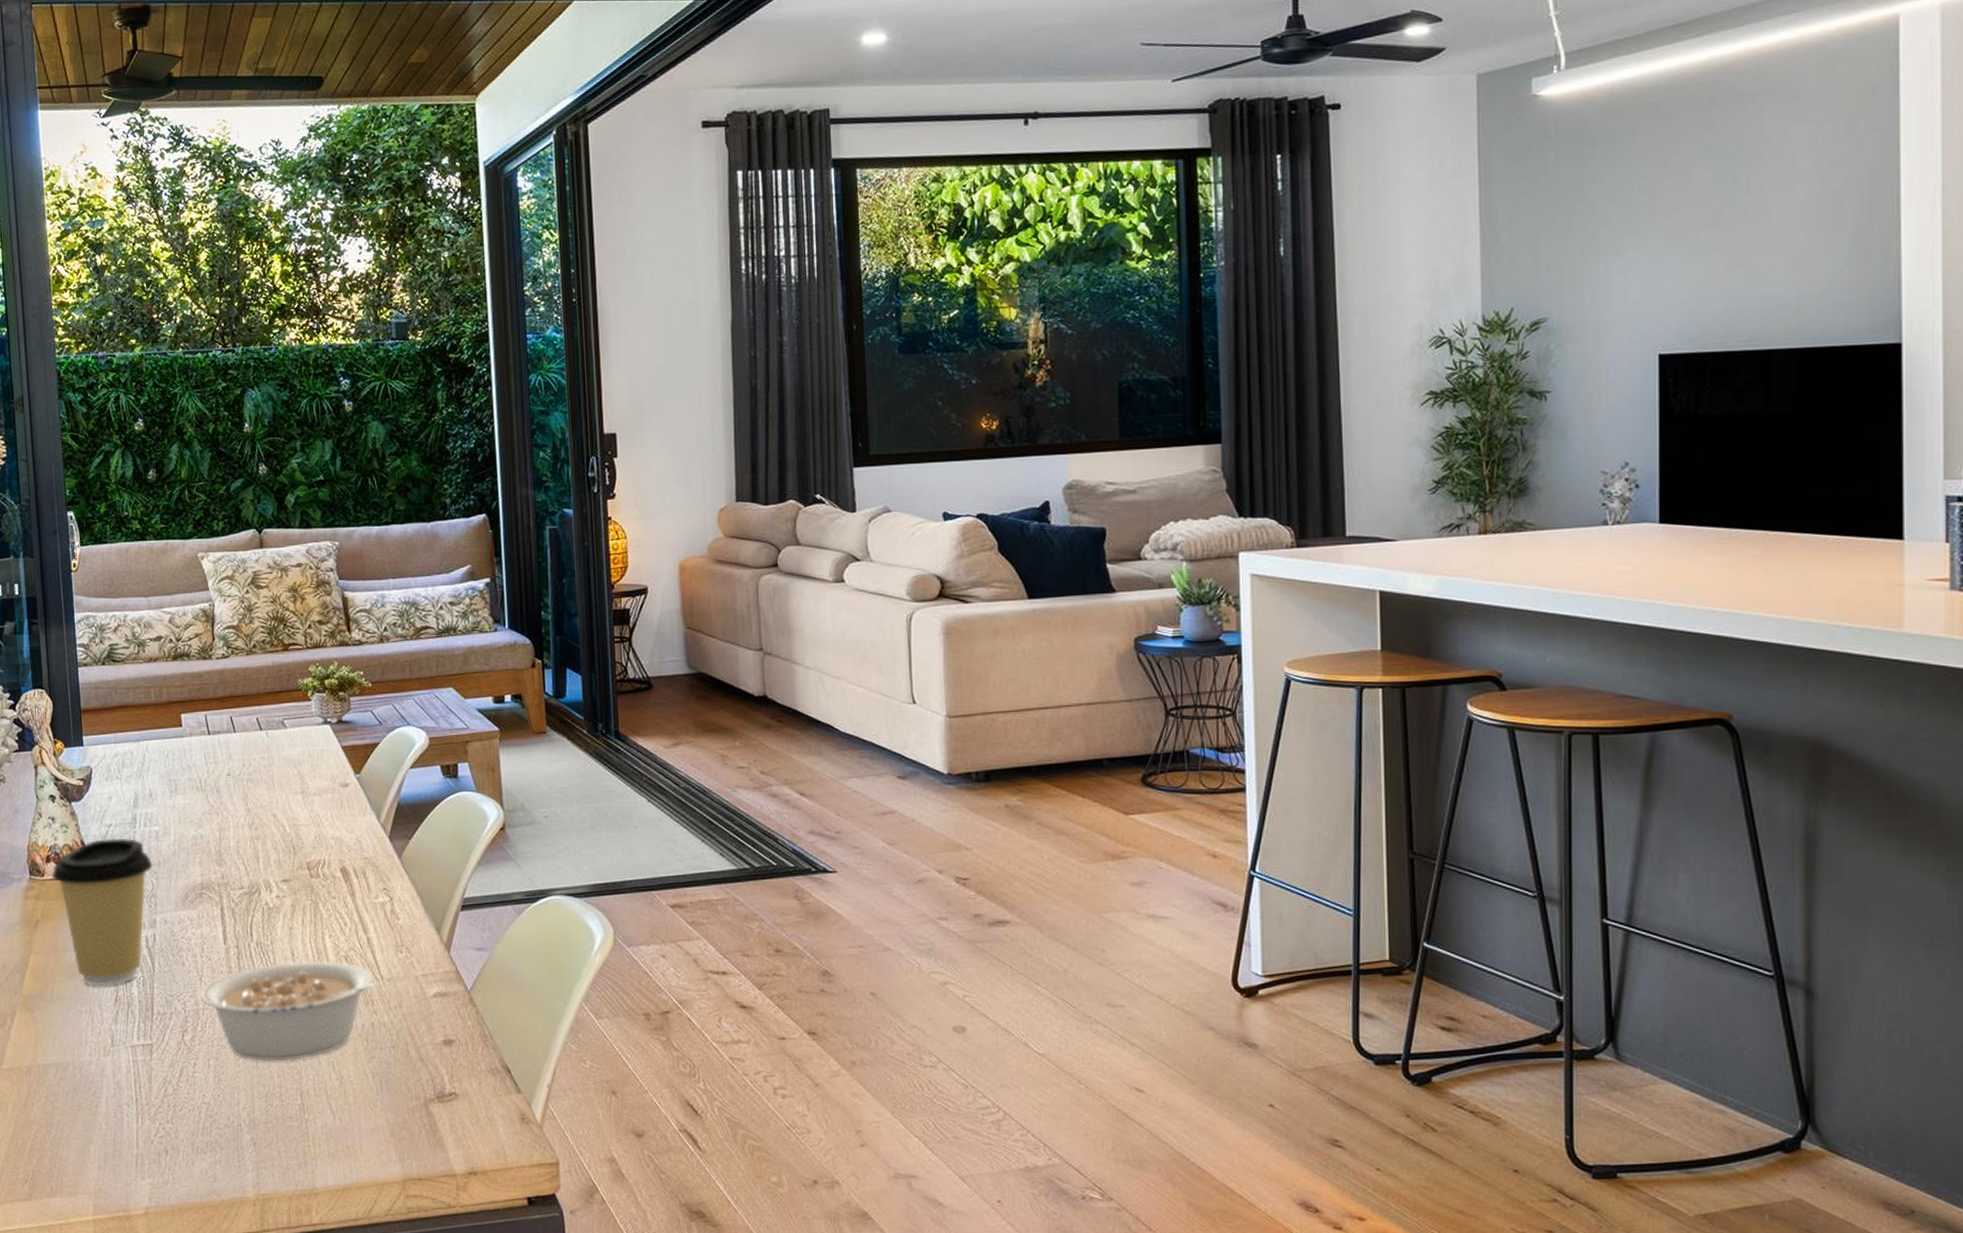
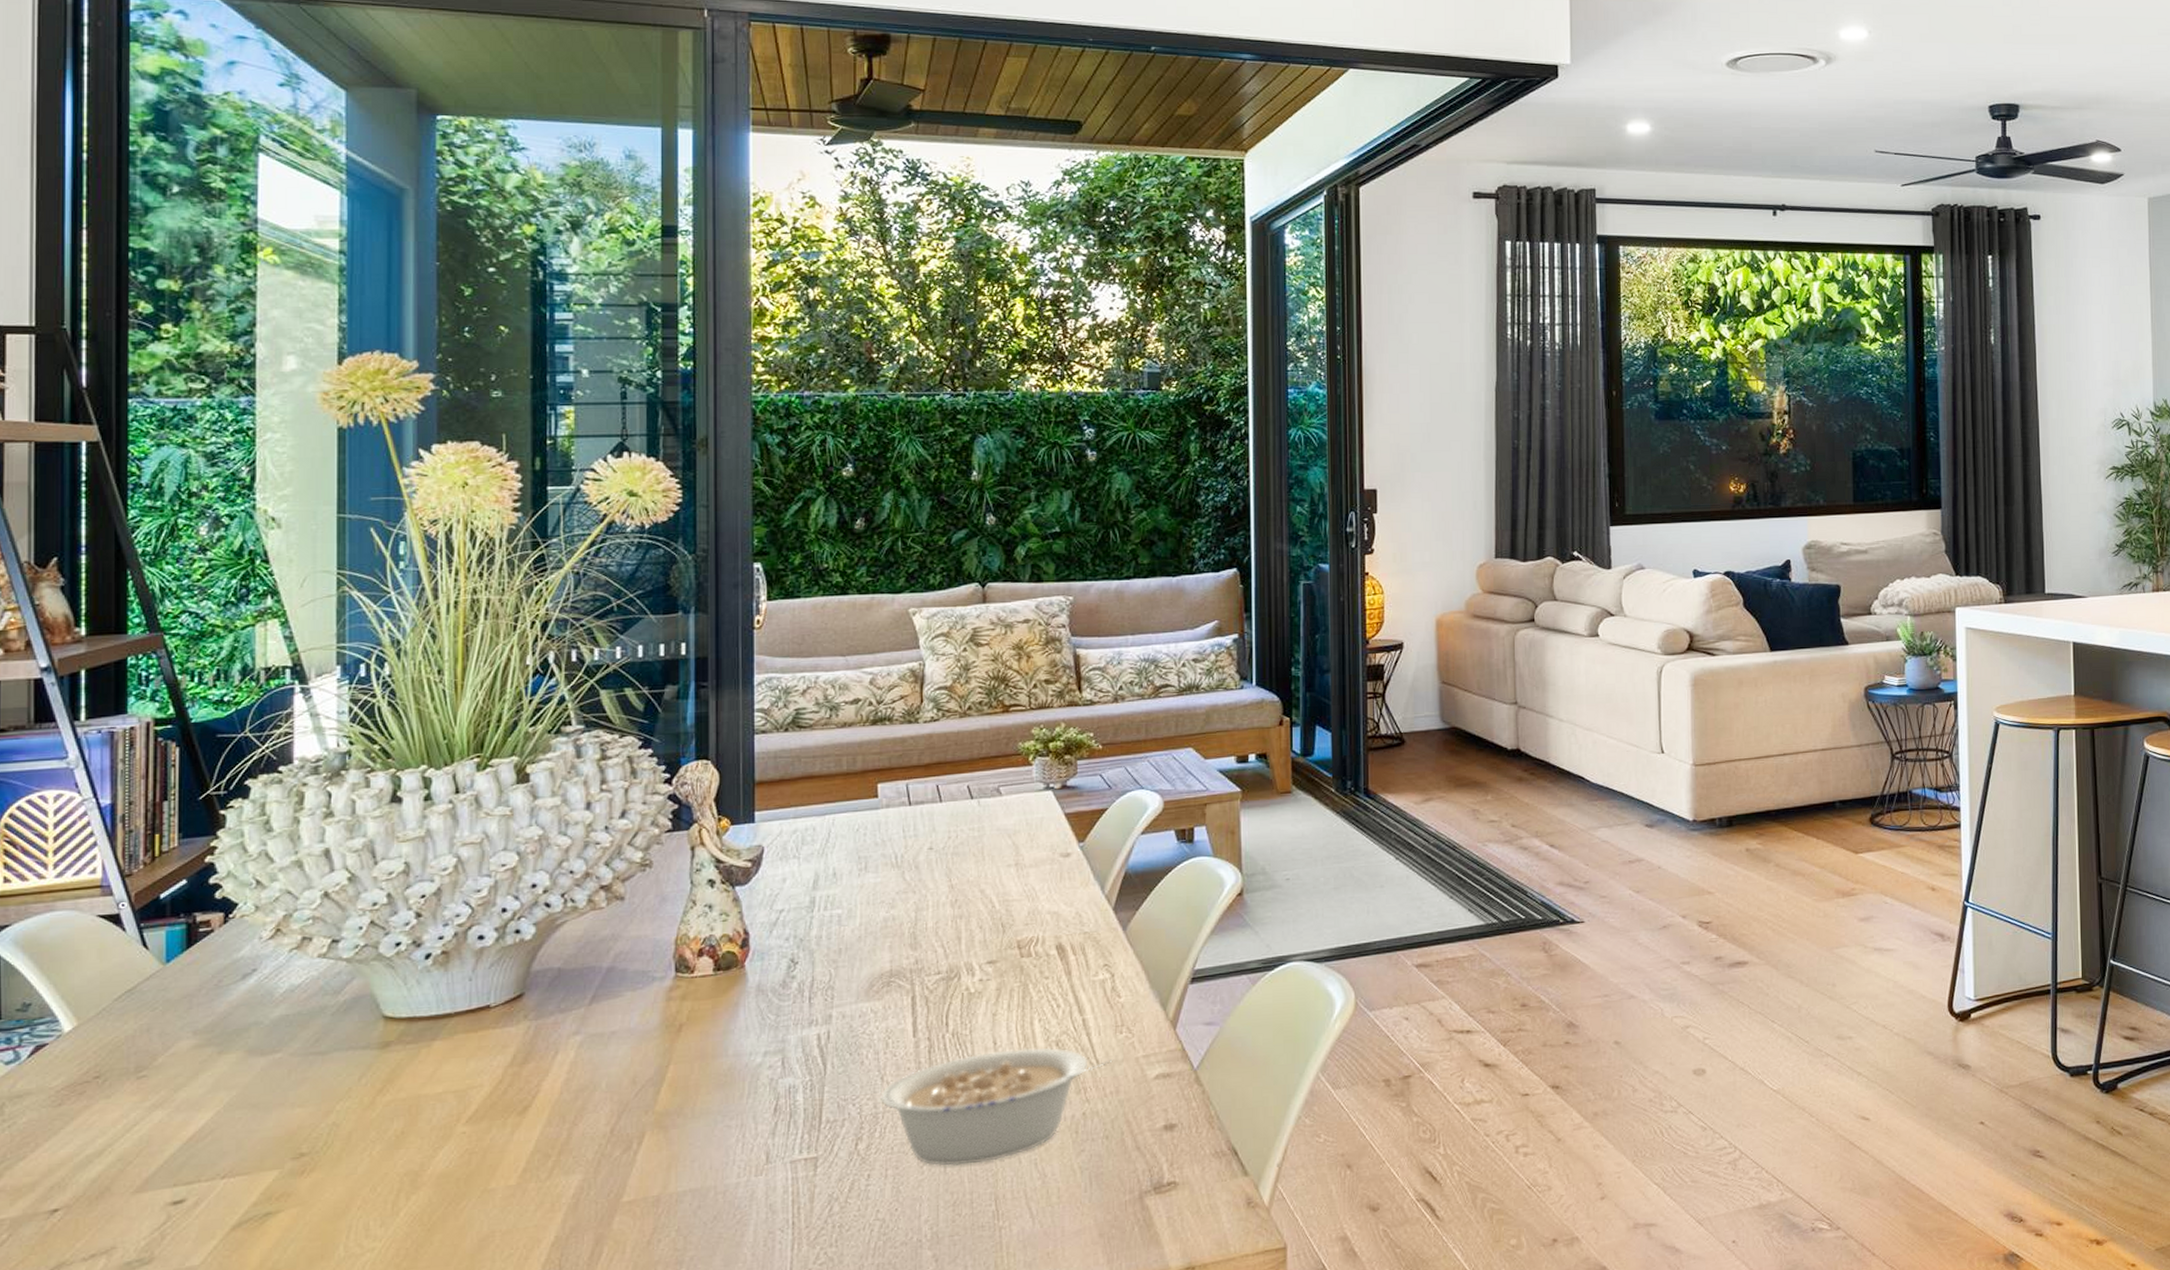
coffee cup: present [52,838,153,986] -> none [704,924,832,1096]

